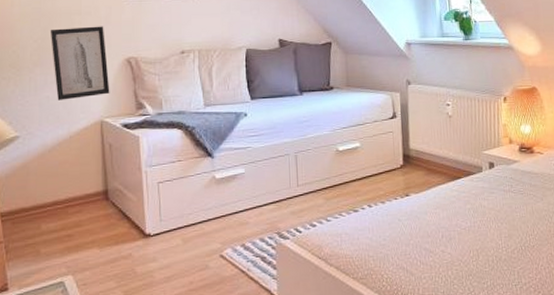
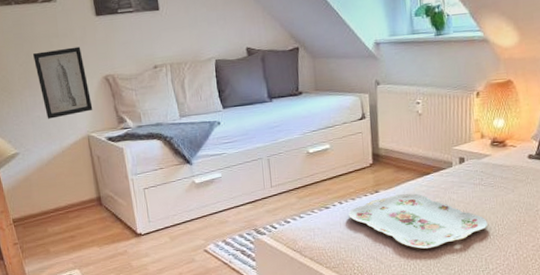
serving tray: none [378,198,519,260] -> present [348,193,488,250]

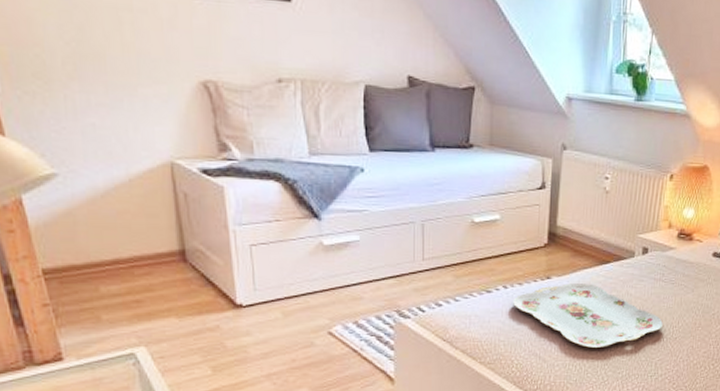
wall art: present [32,46,93,119] -> none [87,28,181,131]

